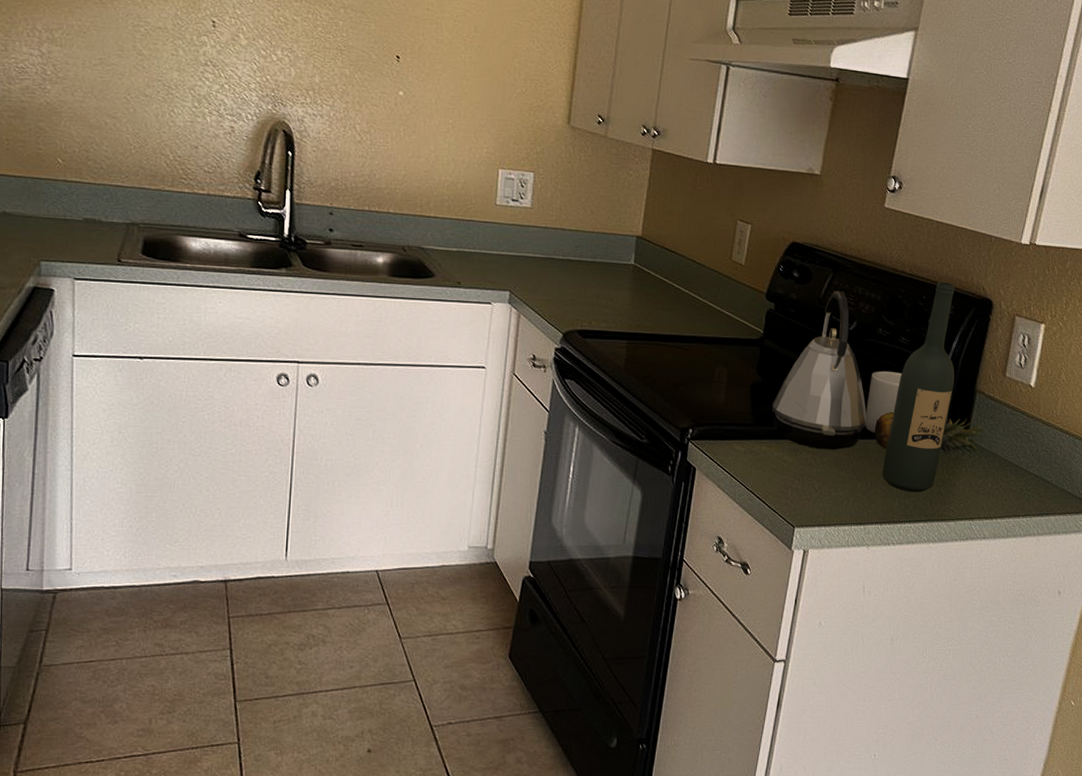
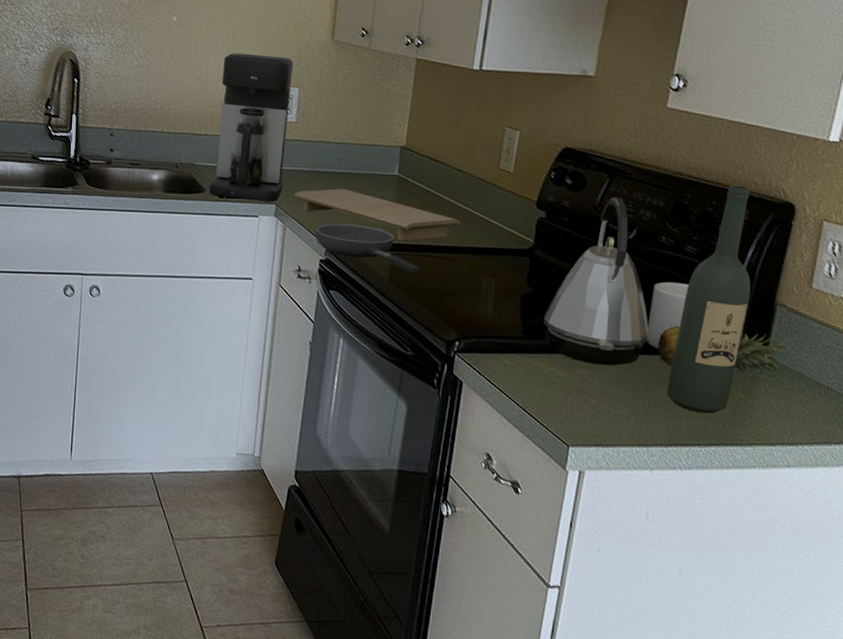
coffee maker: none [438,133,528,289] -> present [209,53,294,202]
cutting board: none [528,276,695,331] -> present [293,188,461,241]
frying pan: none [550,312,655,362] -> present [315,223,420,274]

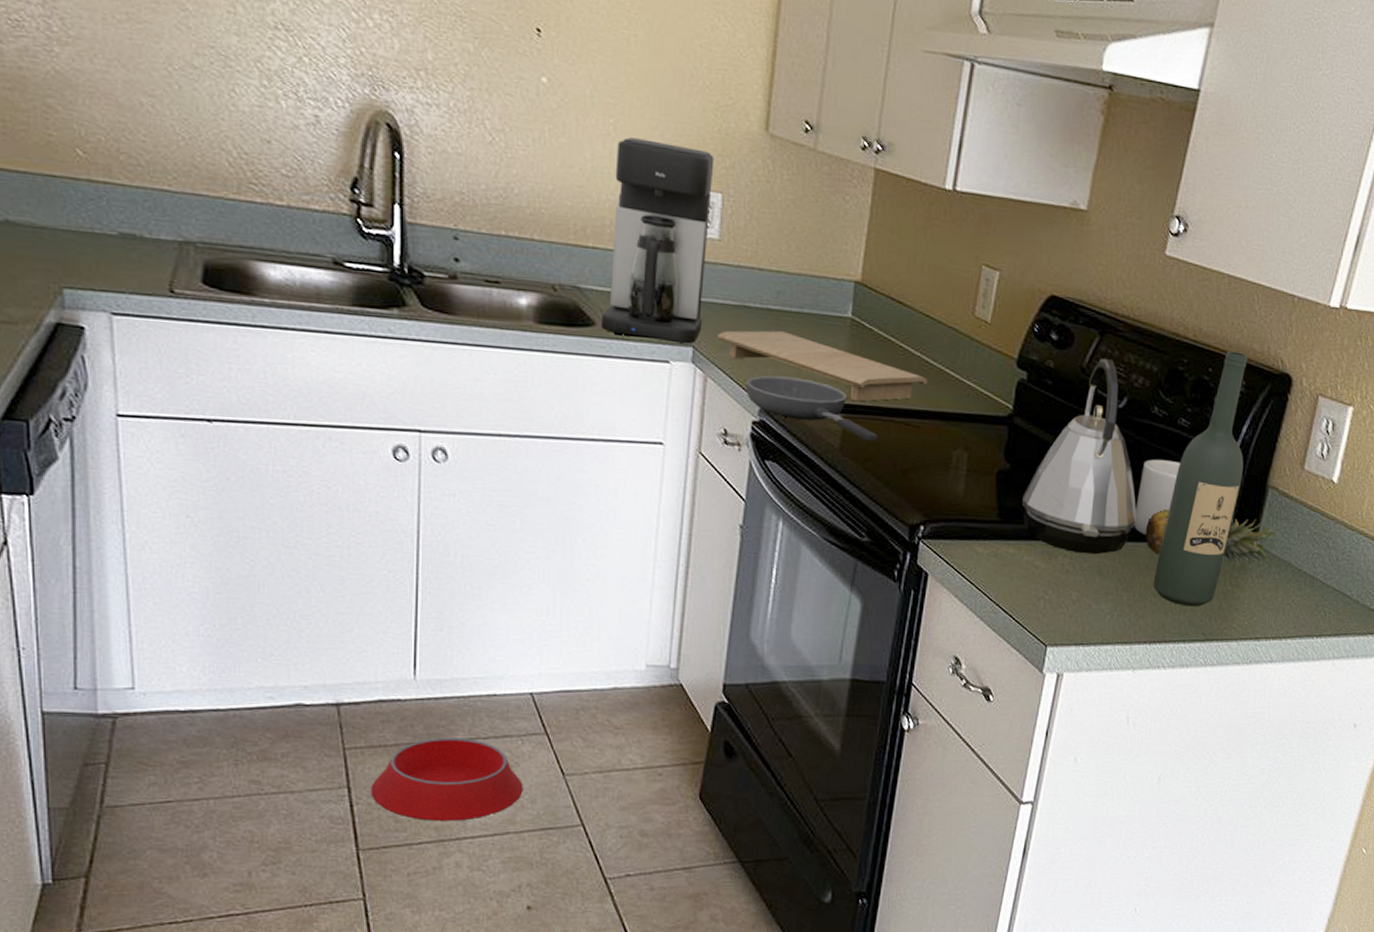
pet bowl: none [37,505,143,572] -> present [371,737,523,821]

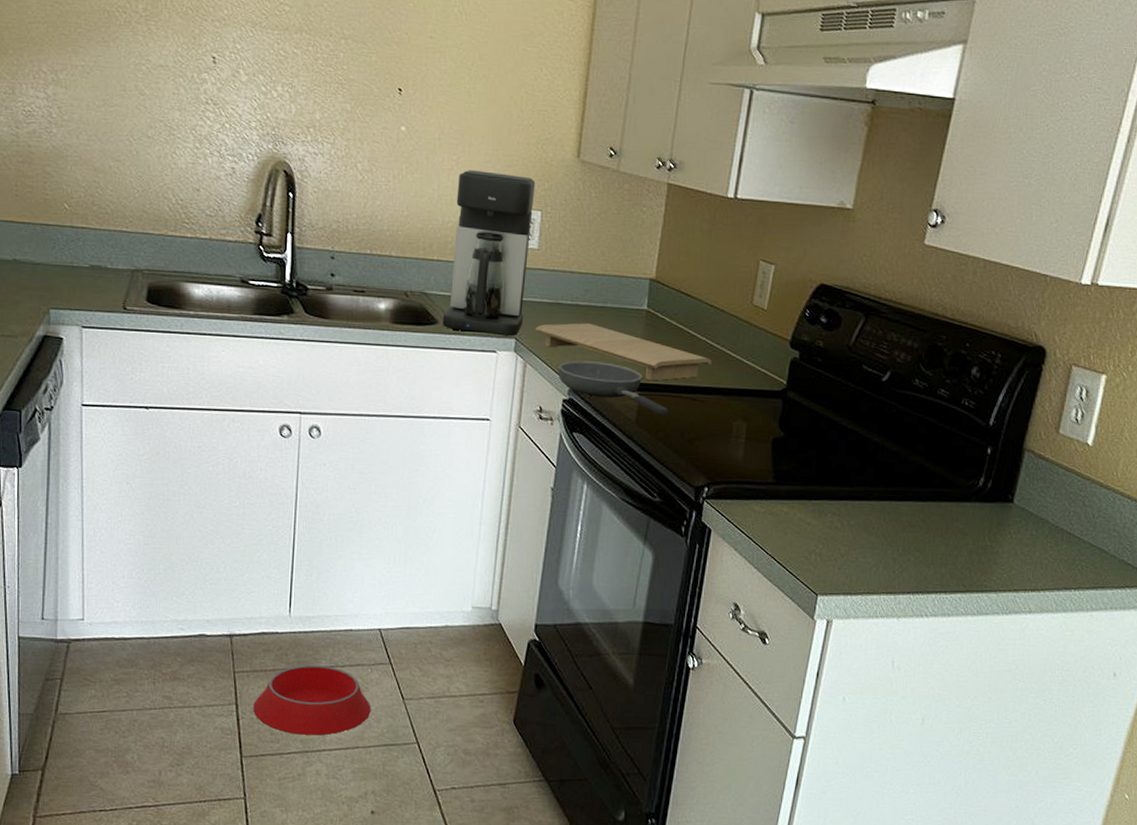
kettle: present [1021,358,1138,555] -> none [794,337,901,513]
mug: present [1135,459,1180,536] -> none [898,426,940,496]
fruit: present [1145,508,1281,572] -> none [908,471,1037,528]
wine bottle: present [1153,351,1248,607] -> none [915,327,1003,561]

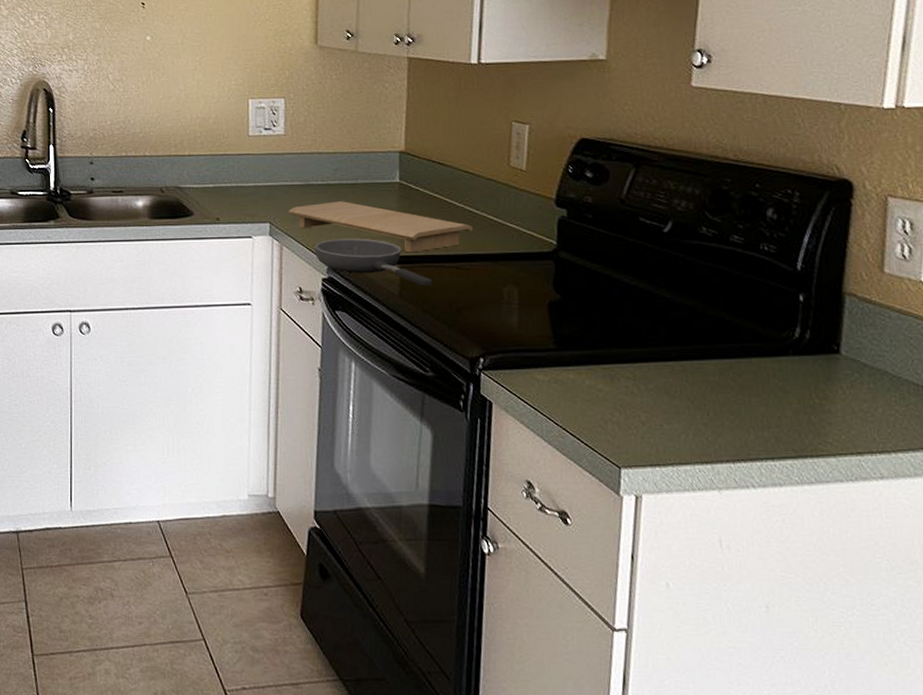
pet bowl: present [253,664,371,736] -> none [42,559,155,633]
coffee maker: present [442,170,536,337] -> none [197,67,277,222]

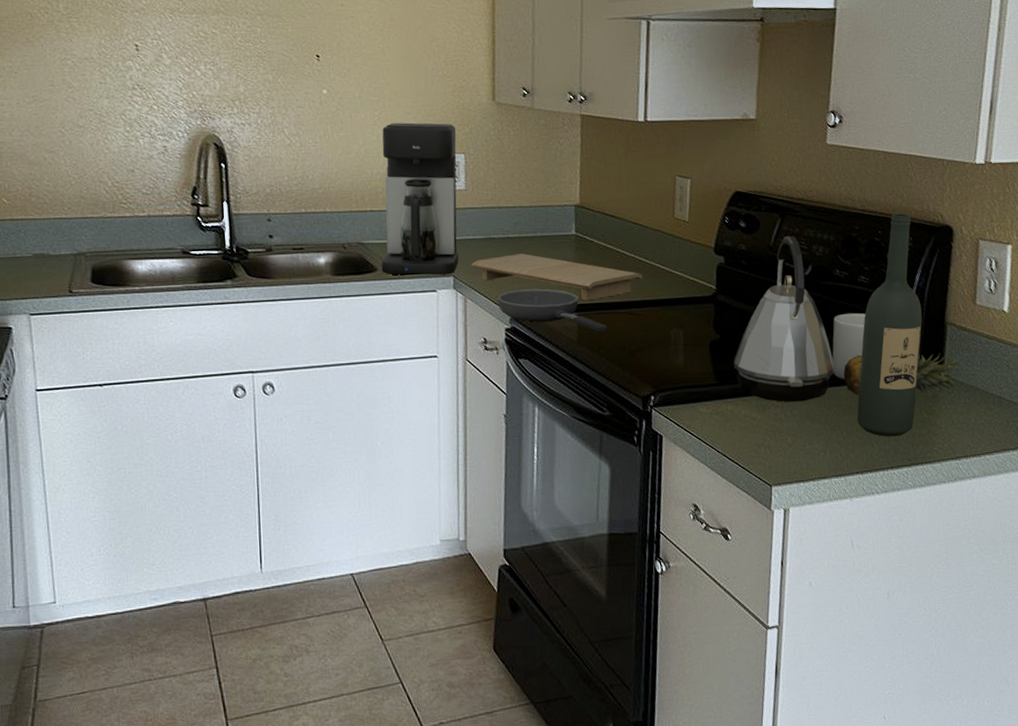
coffee maker: none [197,67,277,222] -> present [381,122,459,276]
kettle: none [576,187,701,375] -> present [733,235,836,403]
mug: none [696,276,739,353] -> present [832,313,866,380]
fruit: none [710,325,868,382] -> present [843,353,964,399]
wine bottle: none [727,165,813,422] -> present [857,213,923,437]

